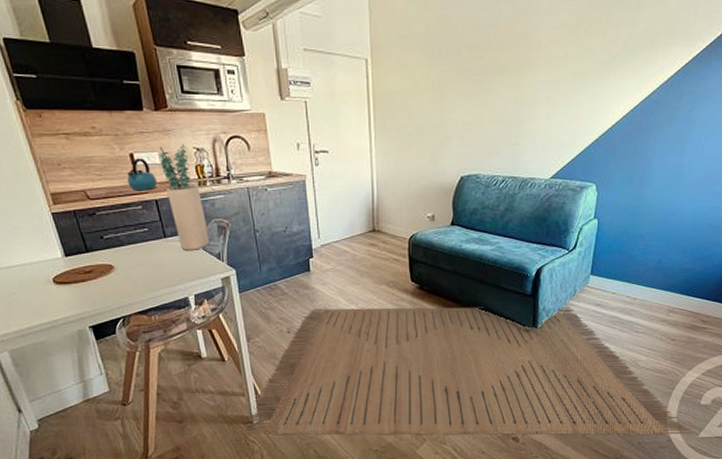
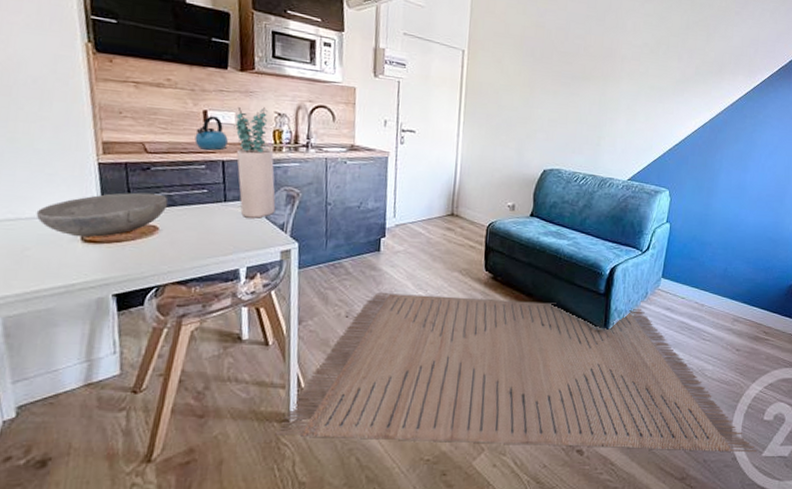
bowl: none [12,236,118,279] -> present [36,192,169,237]

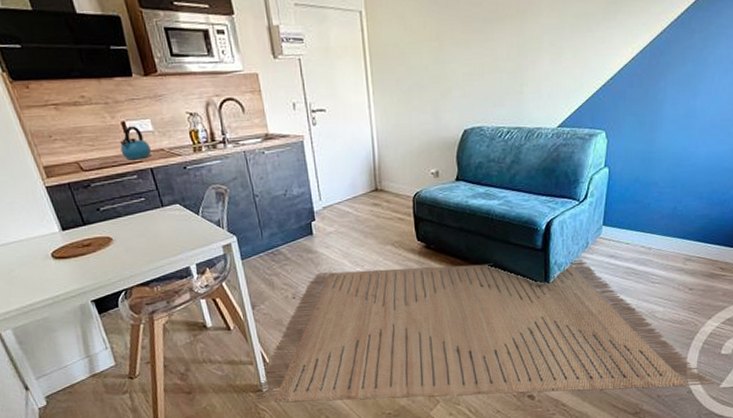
bowl: present [36,192,169,237] -> none [9,207,115,255]
vase: present [235,107,276,219] -> none [151,109,209,219]

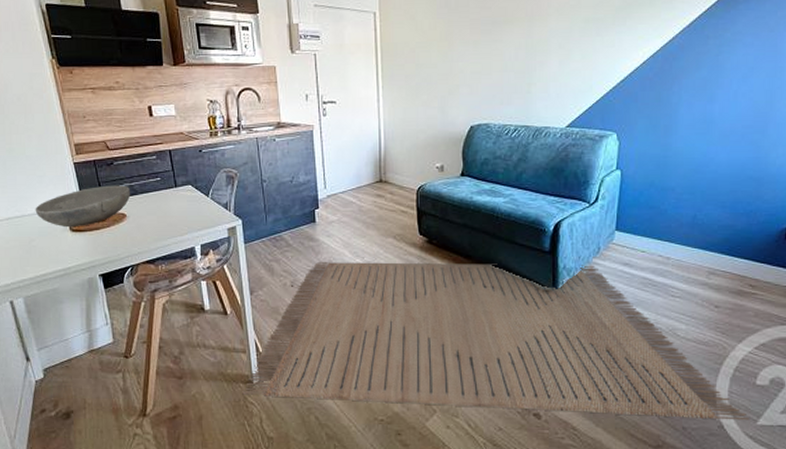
bowl: none [9,207,115,255] -> present [35,185,131,226]
kettle: present [120,126,151,160] -> none [144,110,171,142]

